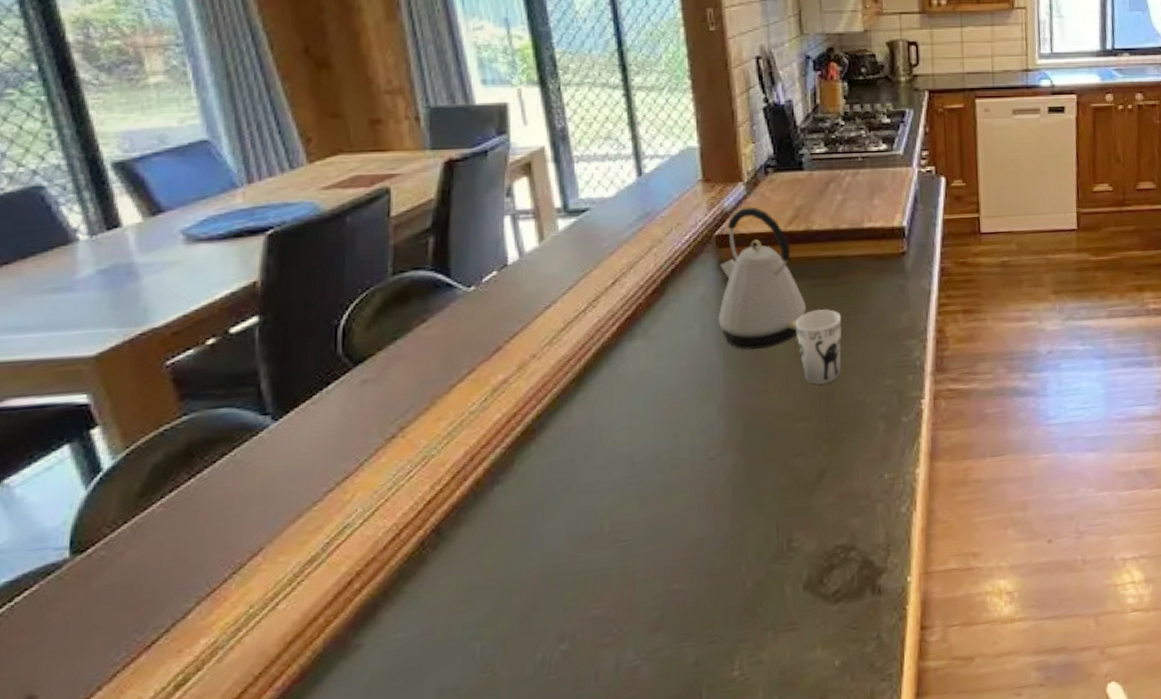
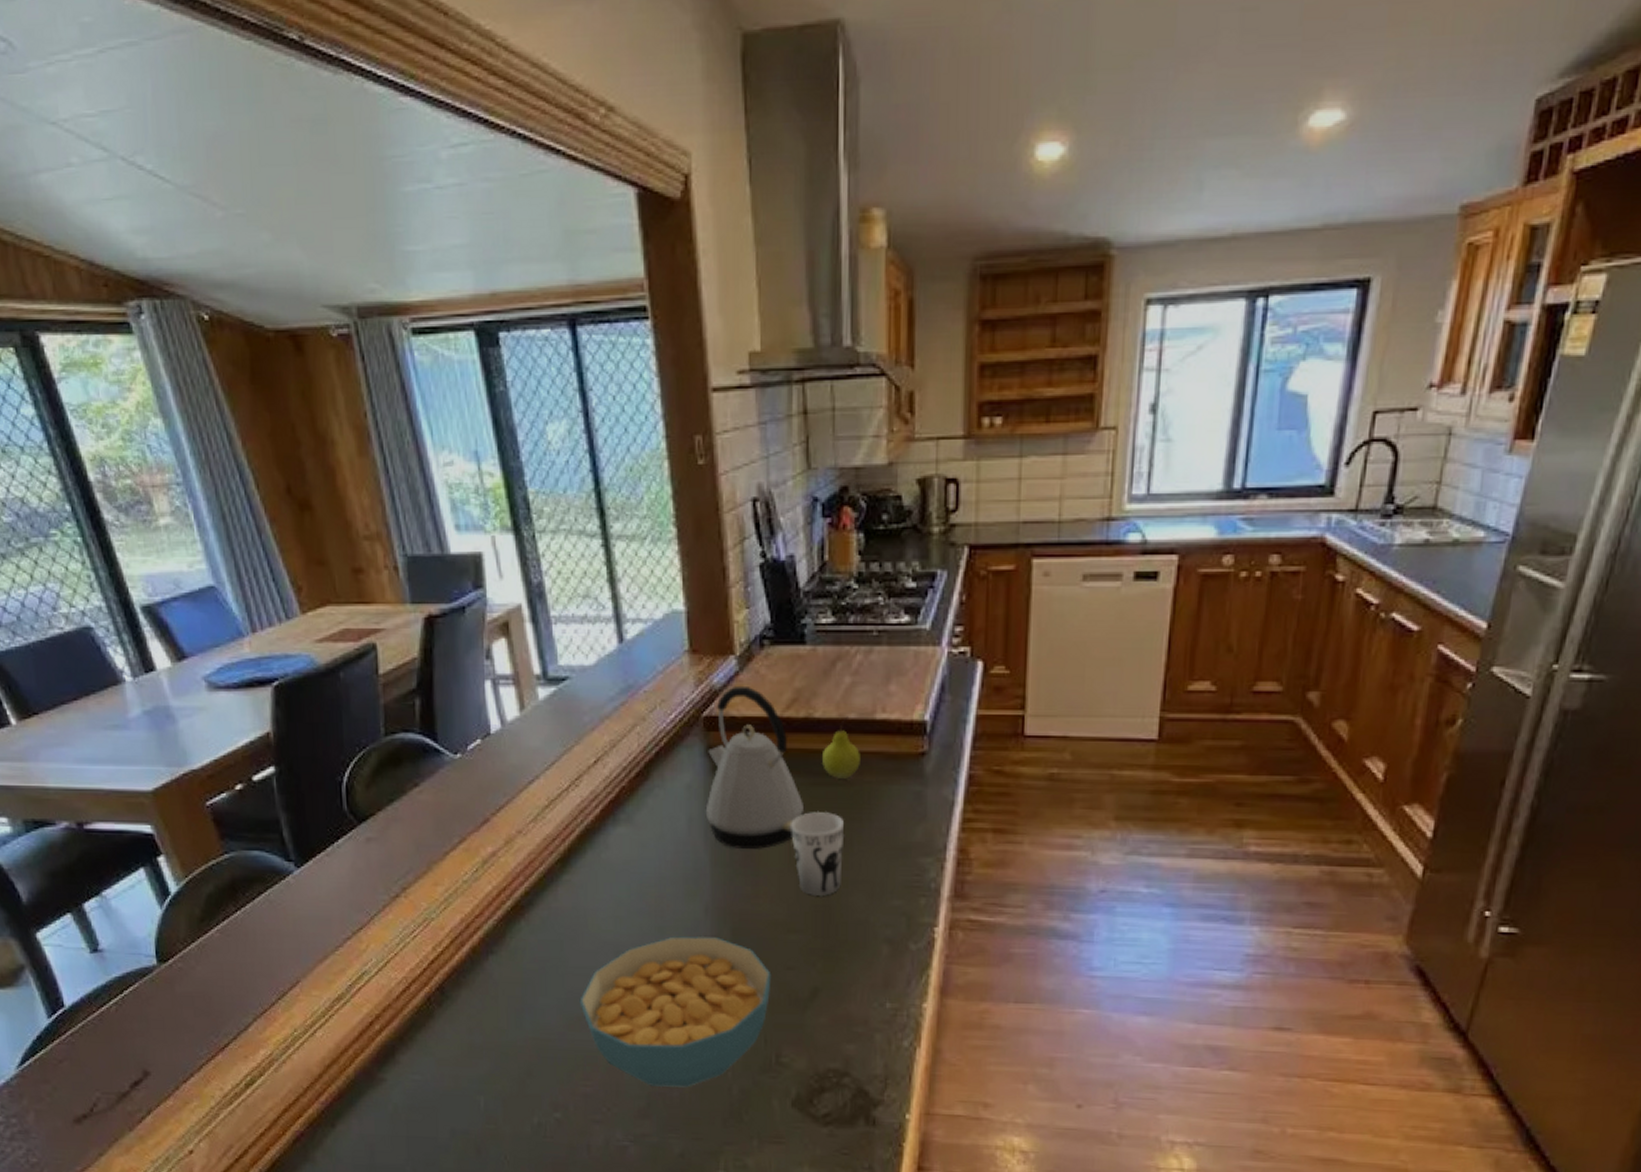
cereal bowl: none [591,434,781,596] -> present [579,935,772,1088]
fruit: none [821,227,853,280] -> present [822,716,860,779]

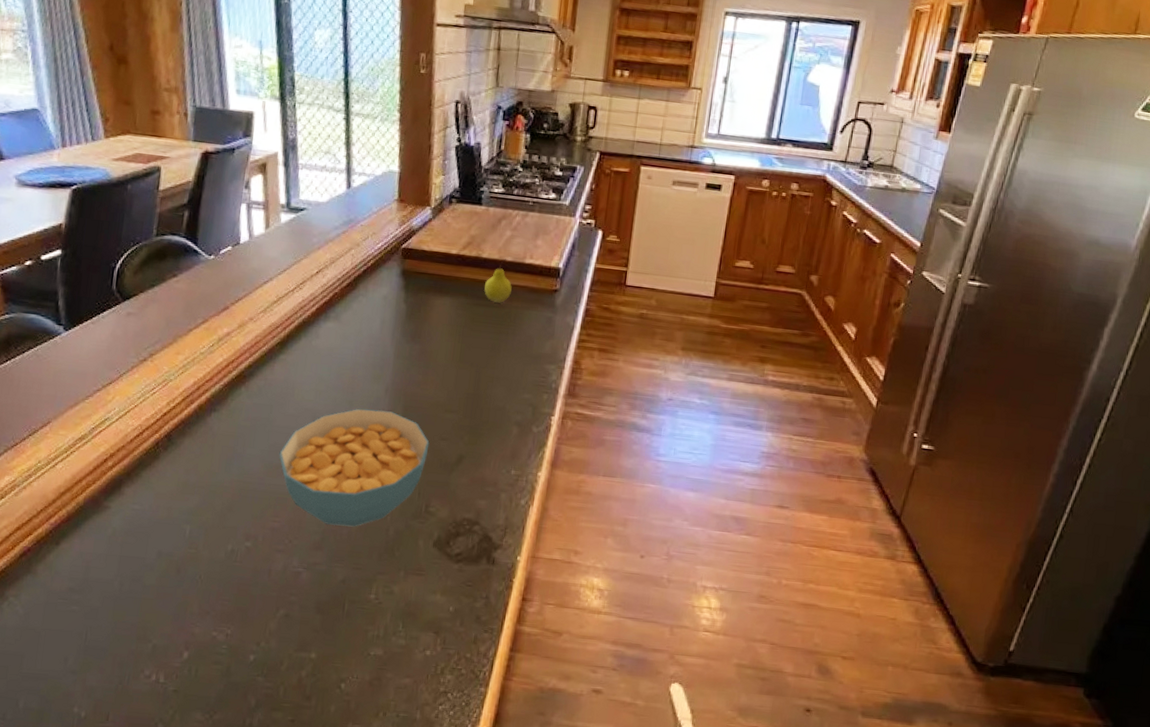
kettle: present [705,687,803,849] -> none [395,229,468,349]
cup: present [791,811,844,897] -> none [456,324,495,388]

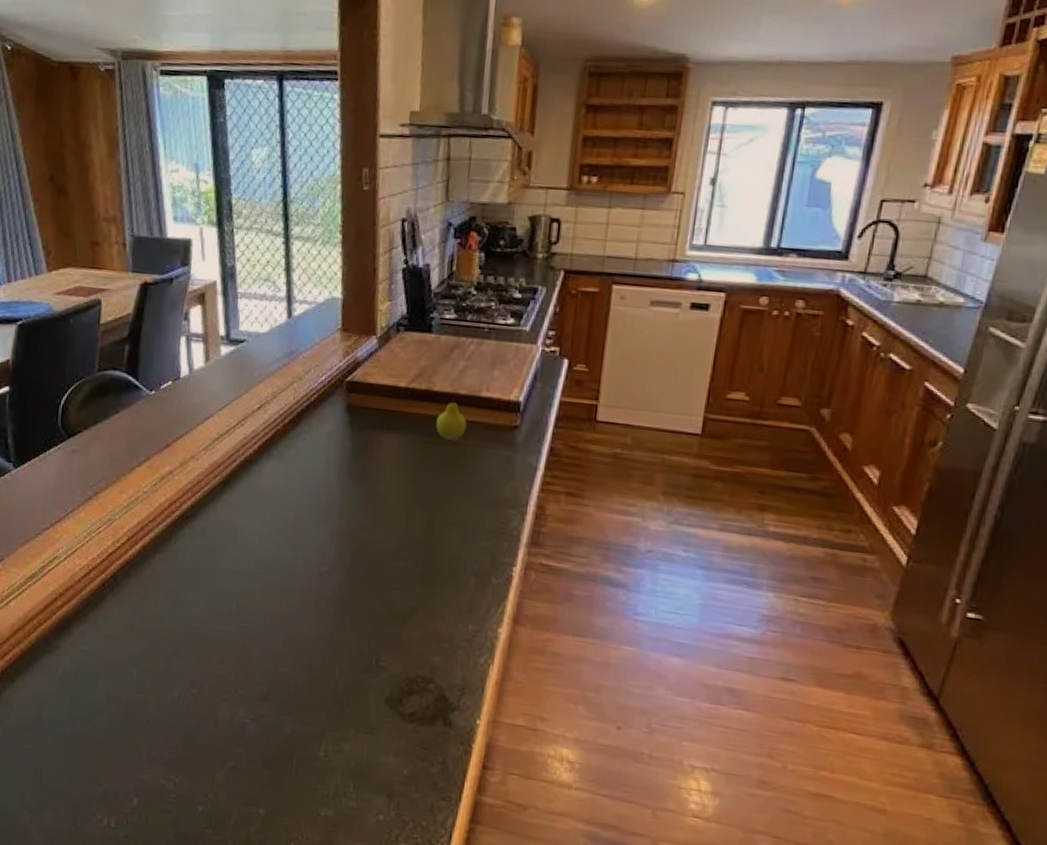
cereal bowl: present [279,408,430,527] -> none [223,553,379,679]

